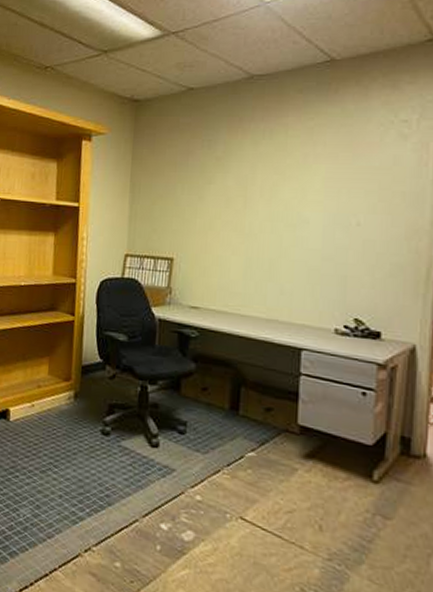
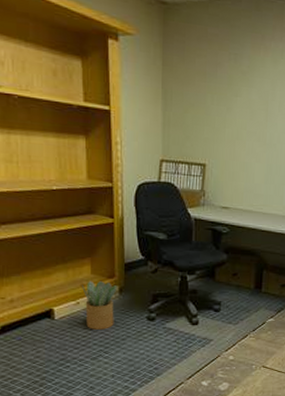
potted plant: none [37,382,73,439] -> present [81,281,117,330]

